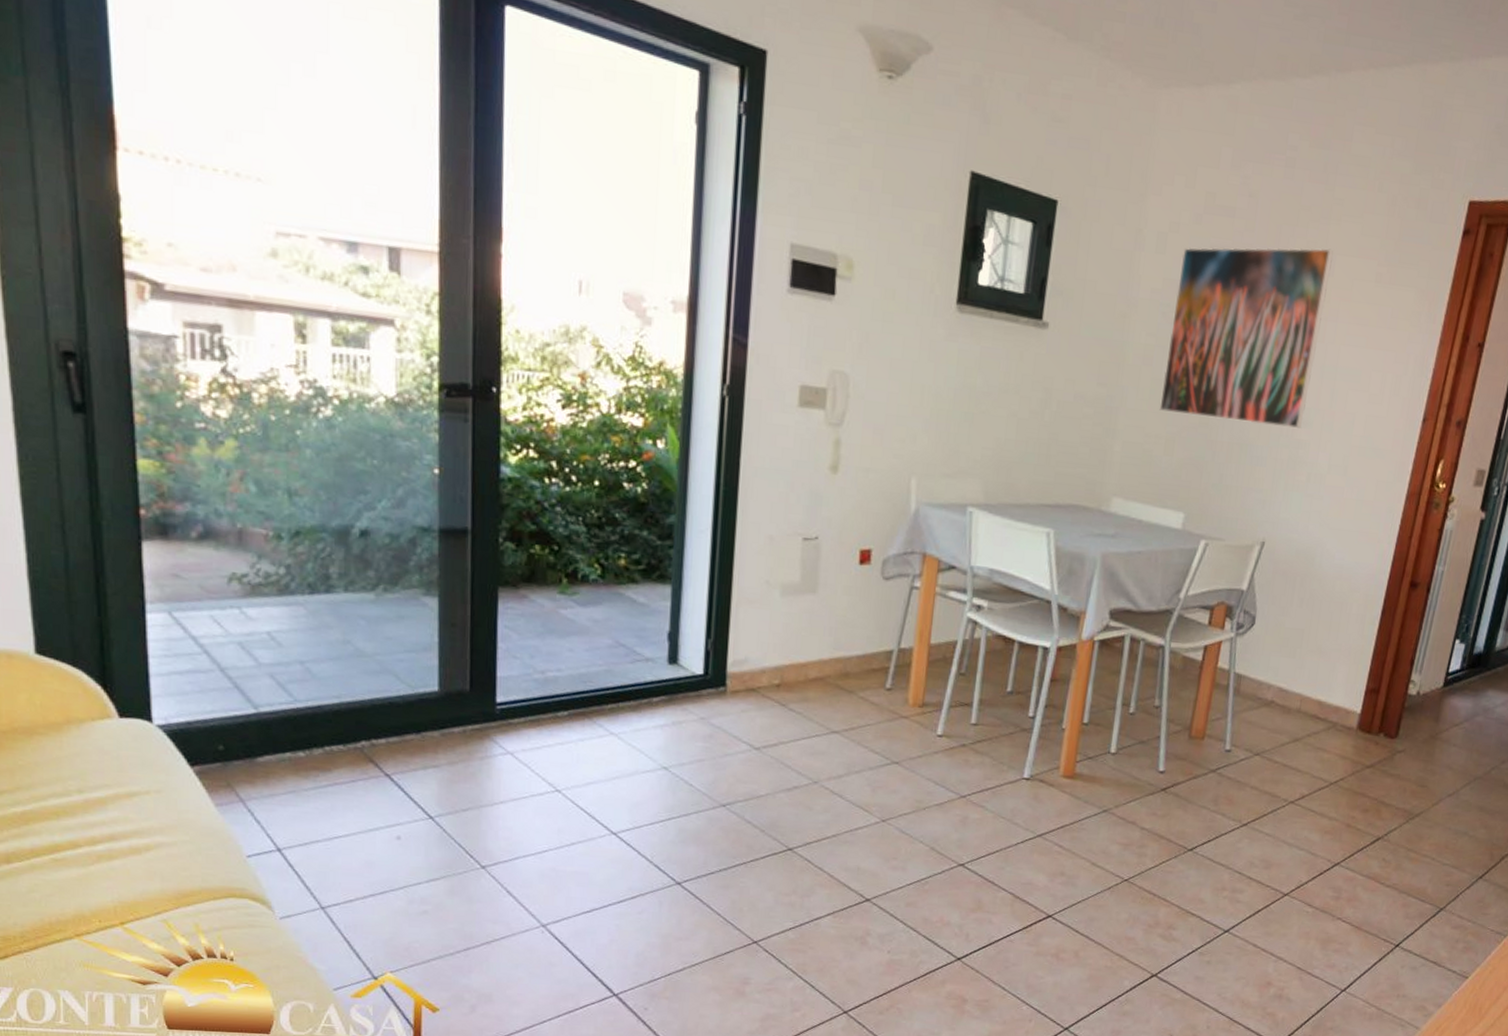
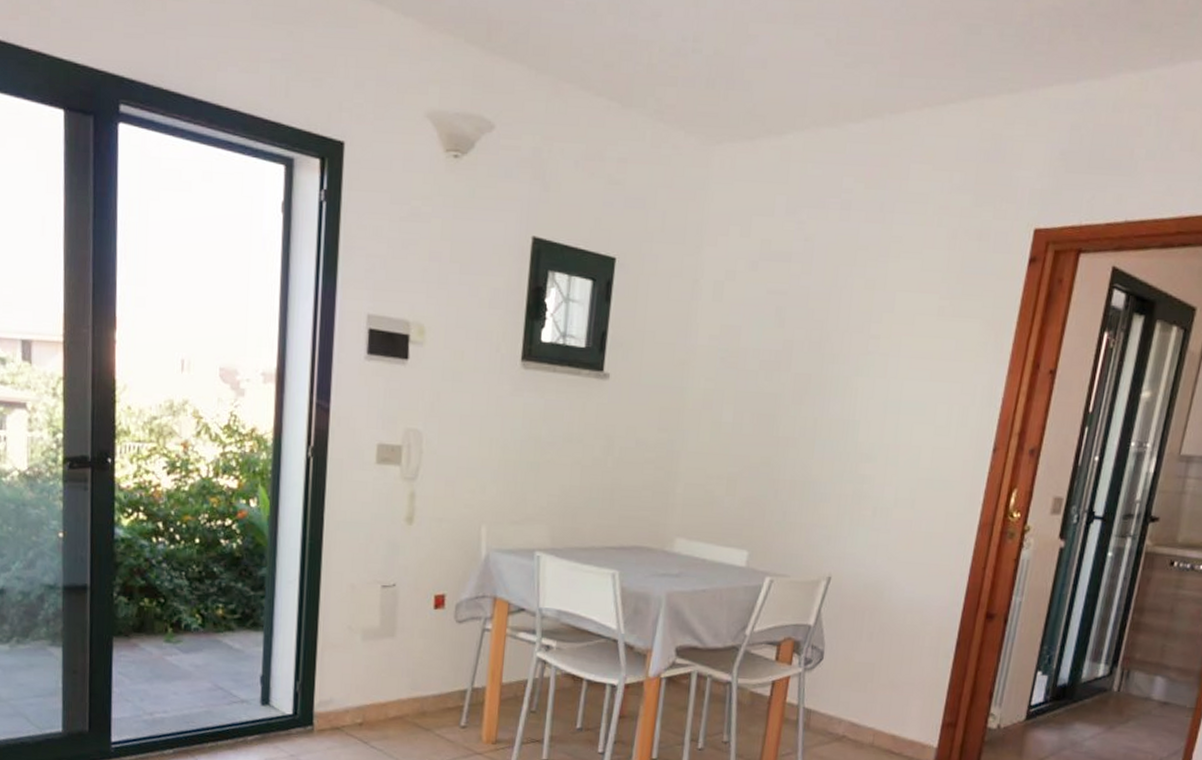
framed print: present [1159,247,1333,428] -> none [720,285,893,463]

